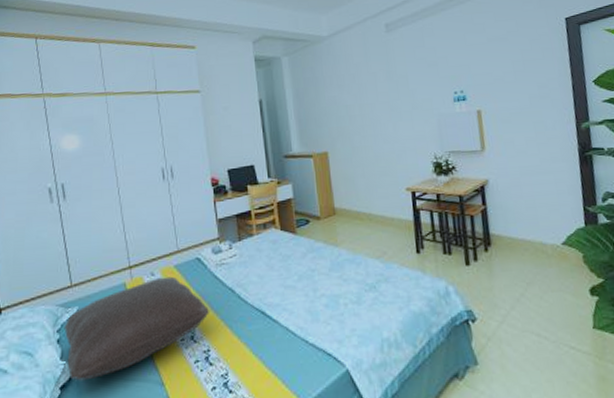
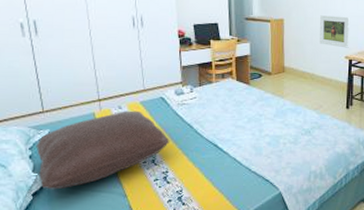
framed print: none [370,140,409,179] -> present [320,15,350,48]

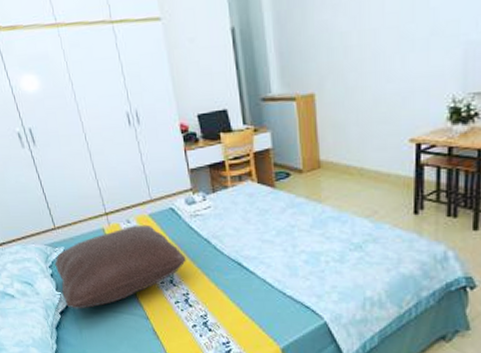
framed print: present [320,15,350,48] -> none [368,78,415,127]

